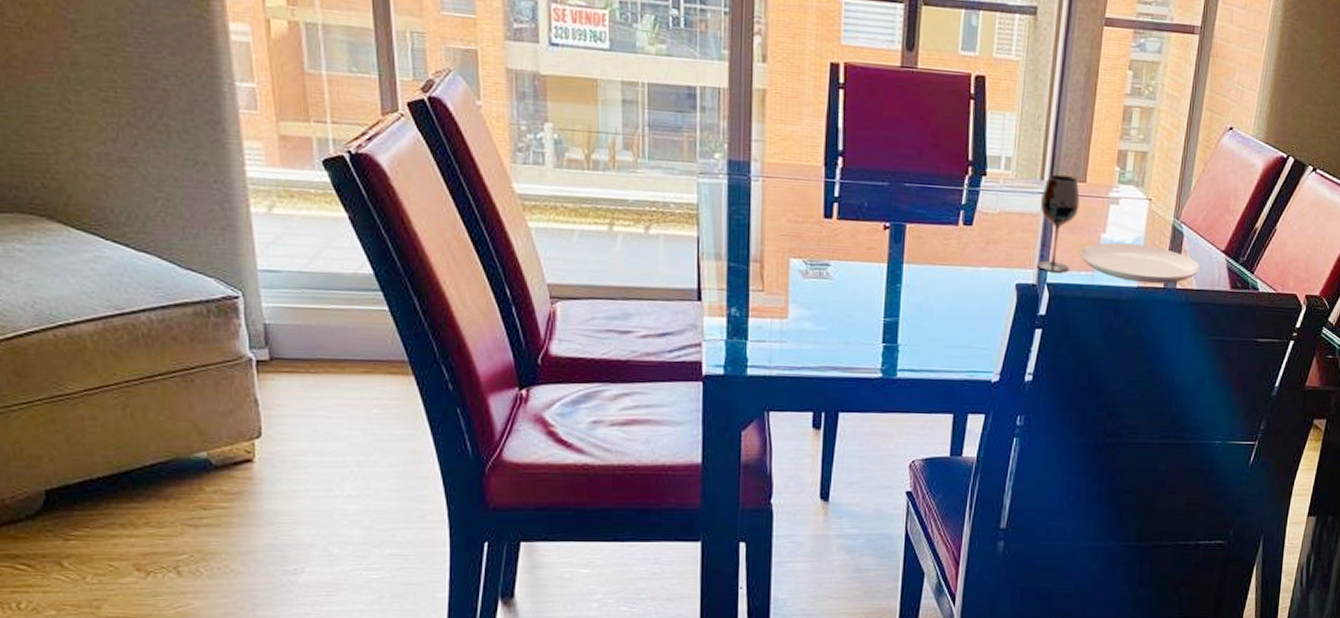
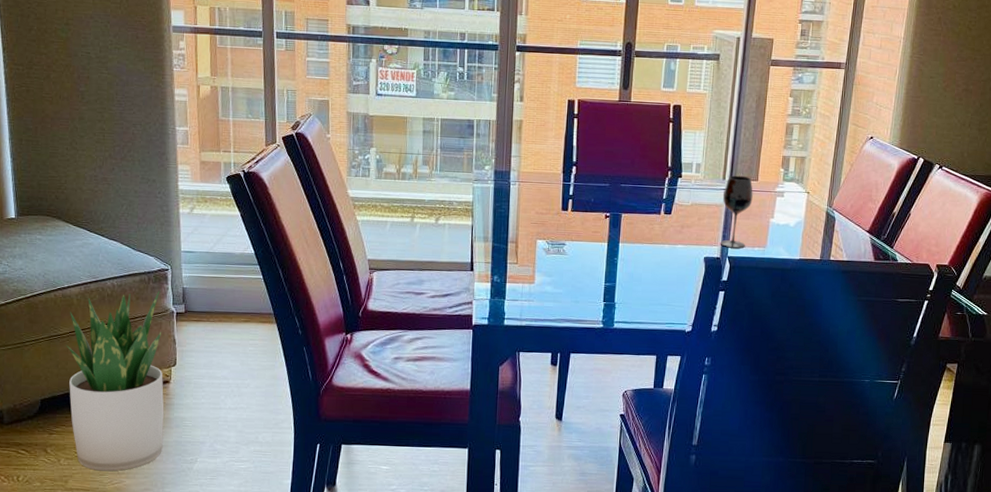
planter: none [81,328,249,591] -> present [66,290,164,472]
plate: present [1079,242,1201,284] -> none [753,225,850,256]

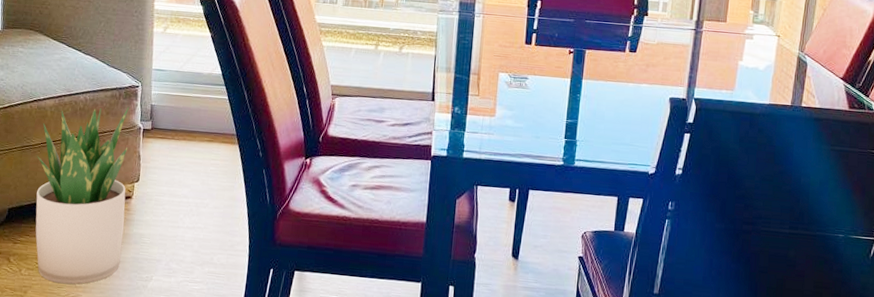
wine glass: present [720,175,753,249] -> none [686,15,721,91]

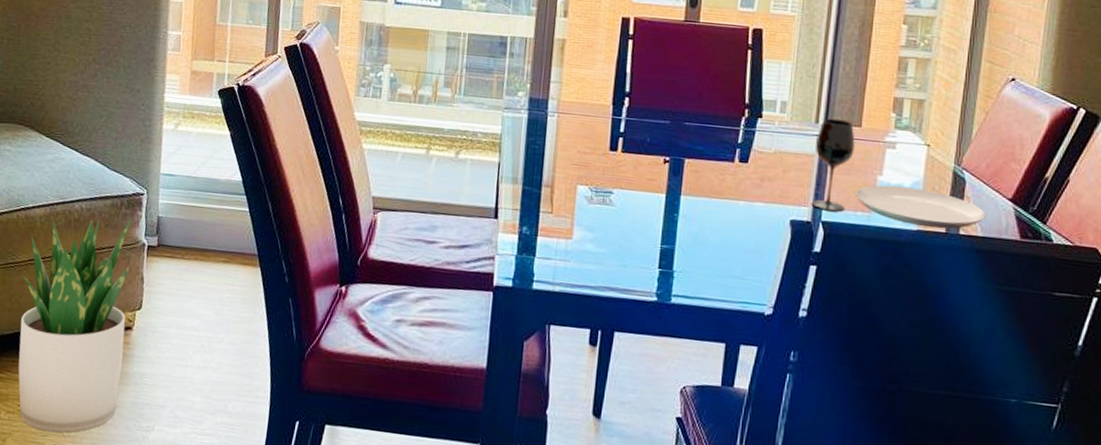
wine glass: none [686,15,721,91] -> present [811,118,855,212]
plate: none [721,68,823,102] -> present [855,185,986,229]

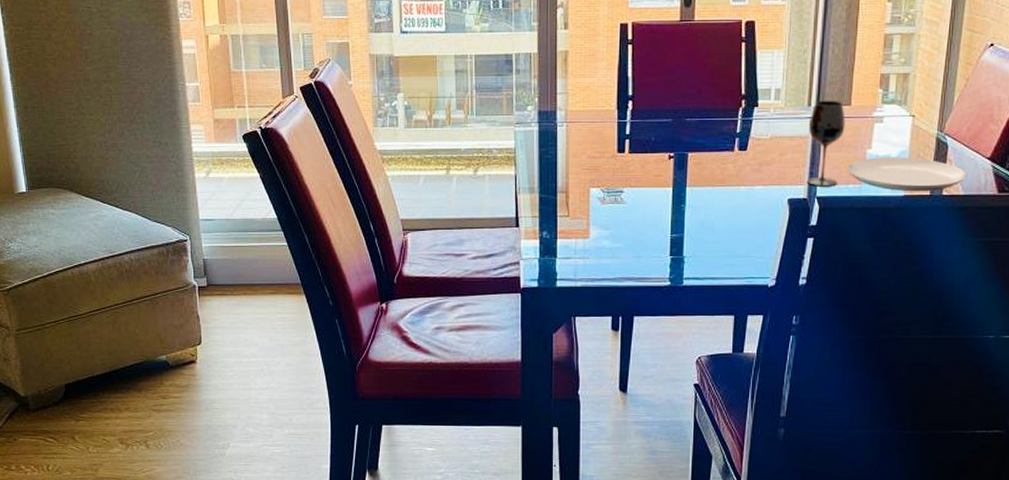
planter: present [18,218,133,433] -> none [87,263,193,459]

